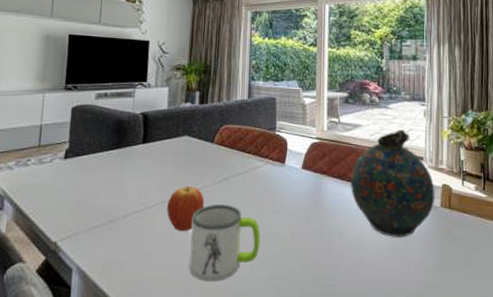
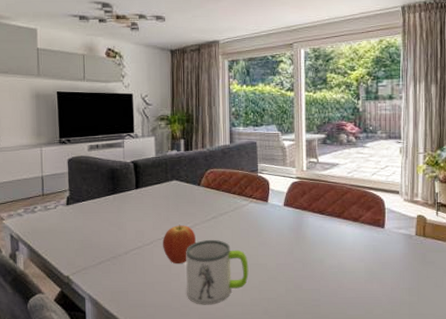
snuff bottle: present [350,130,435,237] -> none [329,167,410,263]

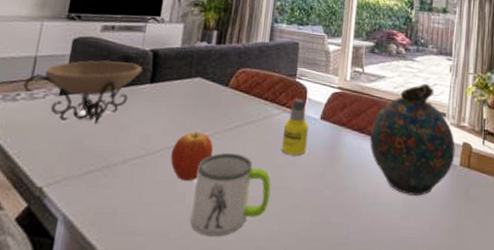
decorative bowl: none [37,173,137,225] -> present [23,60,154,123]
bottle: none [253,190,274,237] -> present [282,98,309,155]
snuff bottle: none [329,167,410,263] -> present [369,84,455,196]

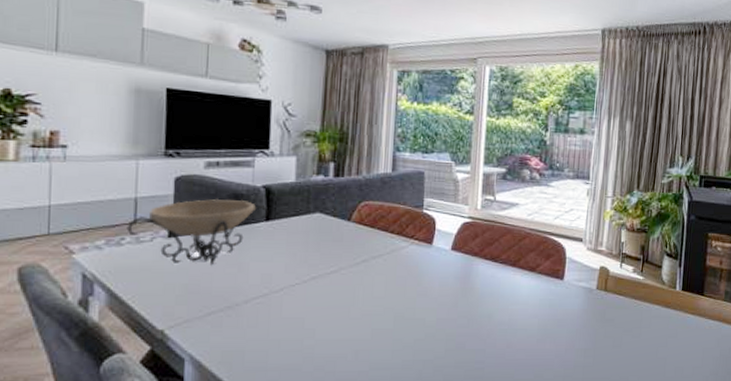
fruit: present [170,131,213,182] -> none [296,268,340,318]
mug: present [190,153,271,237] -> none [322,288,403,368]
bottle: present [282,98,309,155] -> none [412,230,439,287]
snuff bottle: present [369,84,455,196] -> none [503,209,592,320]

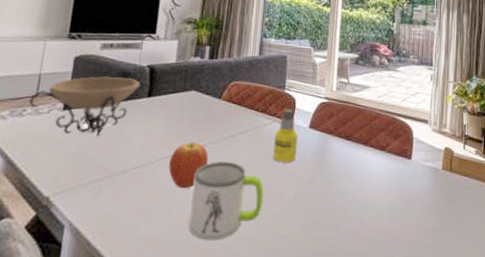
fruit: none [296,268,340,318] -> present [168,141,208,189]
mug: none [322,288,403,368] -> present [188,162,264,241]
bottle: none [412,230,439,287] -> present [273,109,298,163]

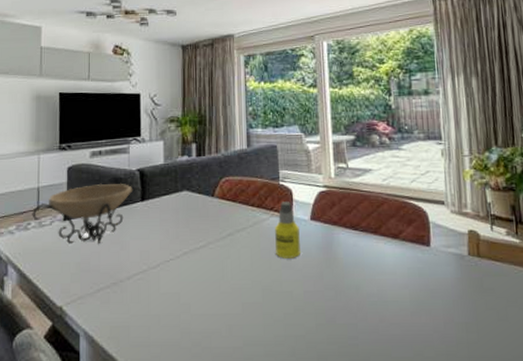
fruit: present [168,141,208,189] -> none [171,243,209,292]
mug: present [188,162,264,241] -> none [197,262,272,344]

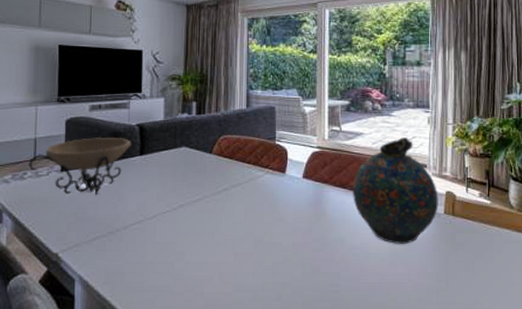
bottle: present [275,201,300,258] -> none [269,160,292,213]
snuff bottle: none [364,172,461,290] -> present [352,137,439,244]

